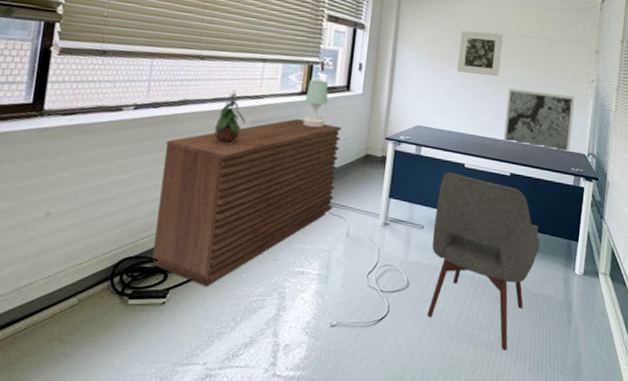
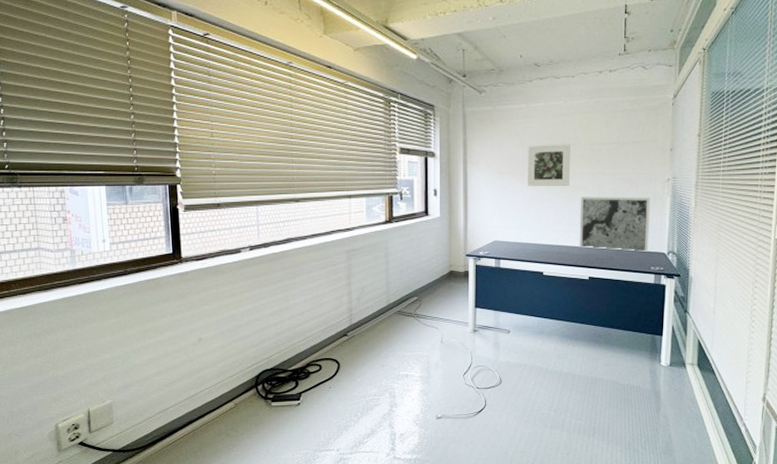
sideboard: present [152,119,341,287] -> none [279,246,425,390]
potted plant: present [214,91,246,145] -> none [317,226,342,273]
table lamp: present [303,79,329,128] -> none [390,209,410,252]
chair: present [427,172,540,350] -> none [519,281,623,435]

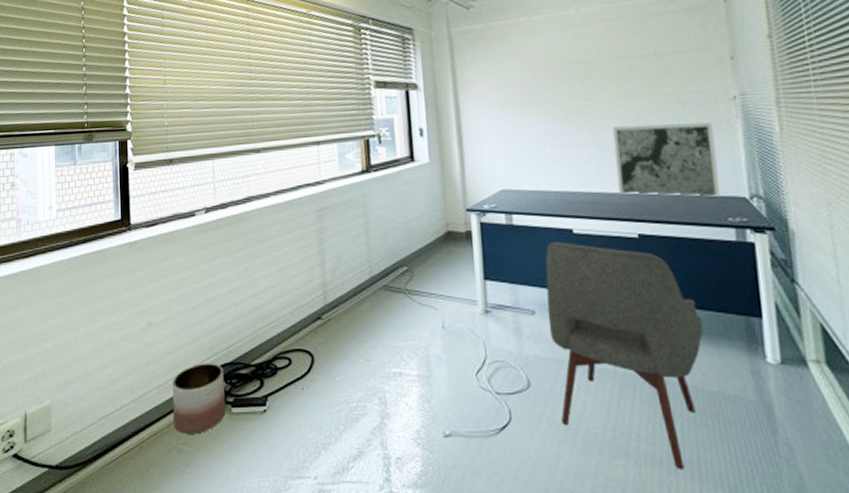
planter: none [221,369,267,422] -> present [172,363,227,434]
chair: none [519,281,623,435] -> present [545,241,703,469]
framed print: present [527,145,570,186] -> none [534,62,595,118]

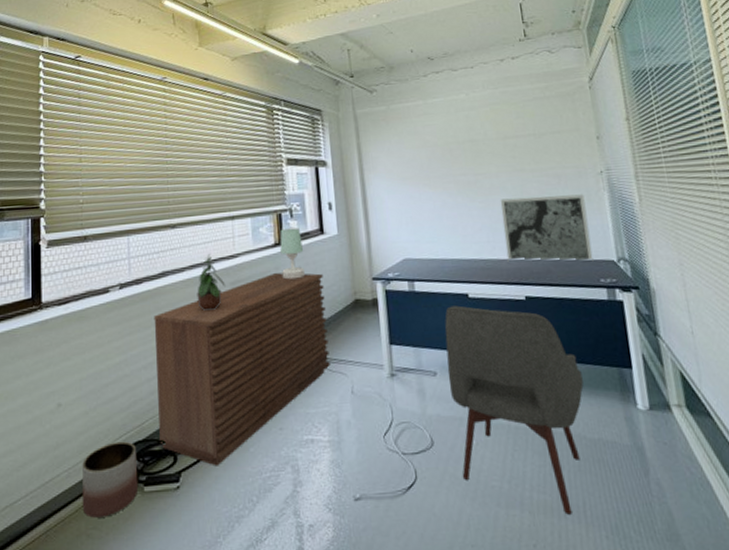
sideboard: none [239,201,420,393] -> present [153,273,330,466]
potted plant: none [282,180,311,239] -> present [197,254,226,312]
table lamp: none [367,154,394,208] -> present [280,227,305,280]

